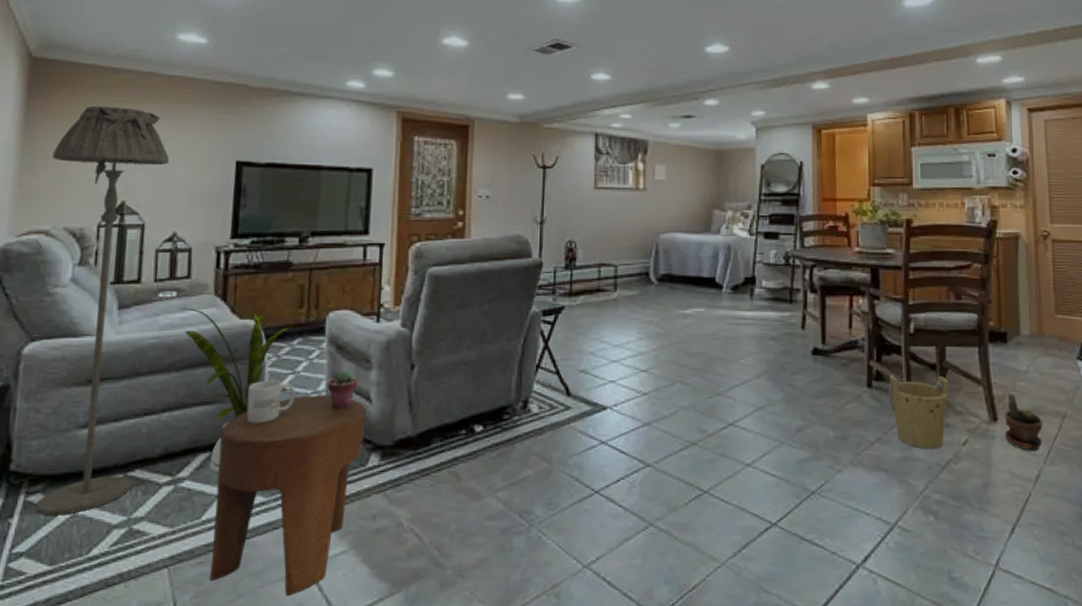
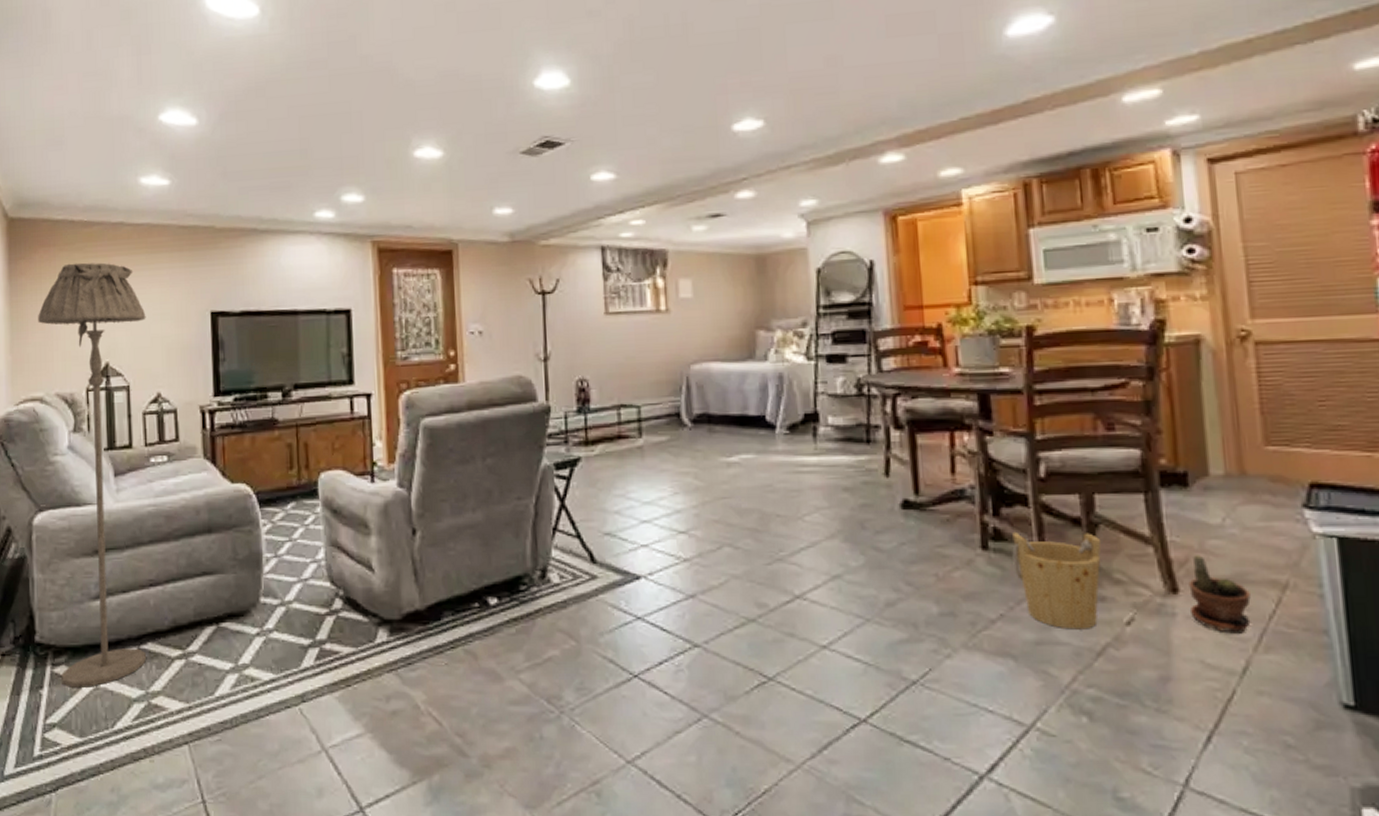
house plant: present [180,308,297,474] -> none [172,473,296,648]
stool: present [209,395,366,595] -> none [224,564,370,778]
mug: present [246,380,296,424] -> none [247,548,295,595]
potted succulent: present [328,370,359,409] -> none [327,536,358,580]

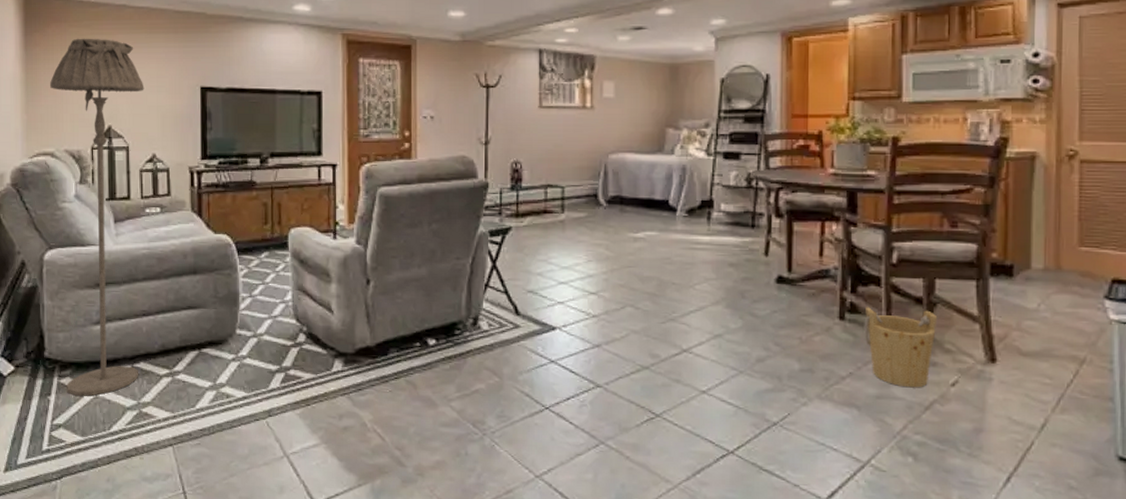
potted plant: present [1188,553,1251,634] -> none [1003,331,1054,397]

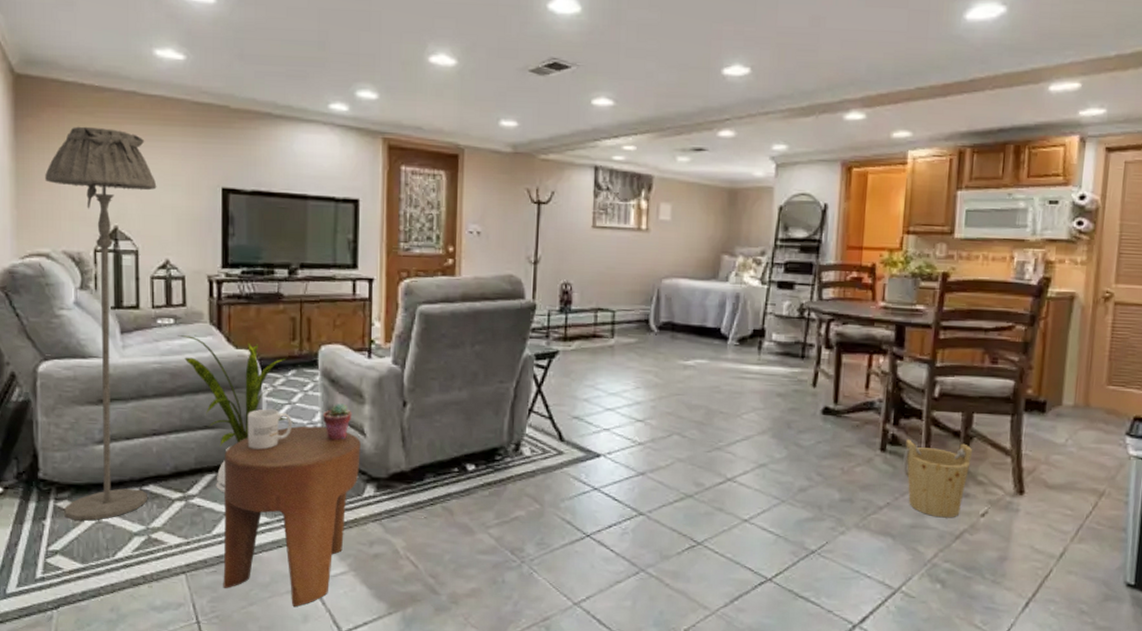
house plant: none [164,223,268,369] -> present [178,335,294,493]
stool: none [206,304,329,478] -> present [223,425,361,606]
mug: none [226,289,266,328] -> present [247,409,293,450]
potted succulent: none [294,282,320,318] -> present [323,403,352,441]

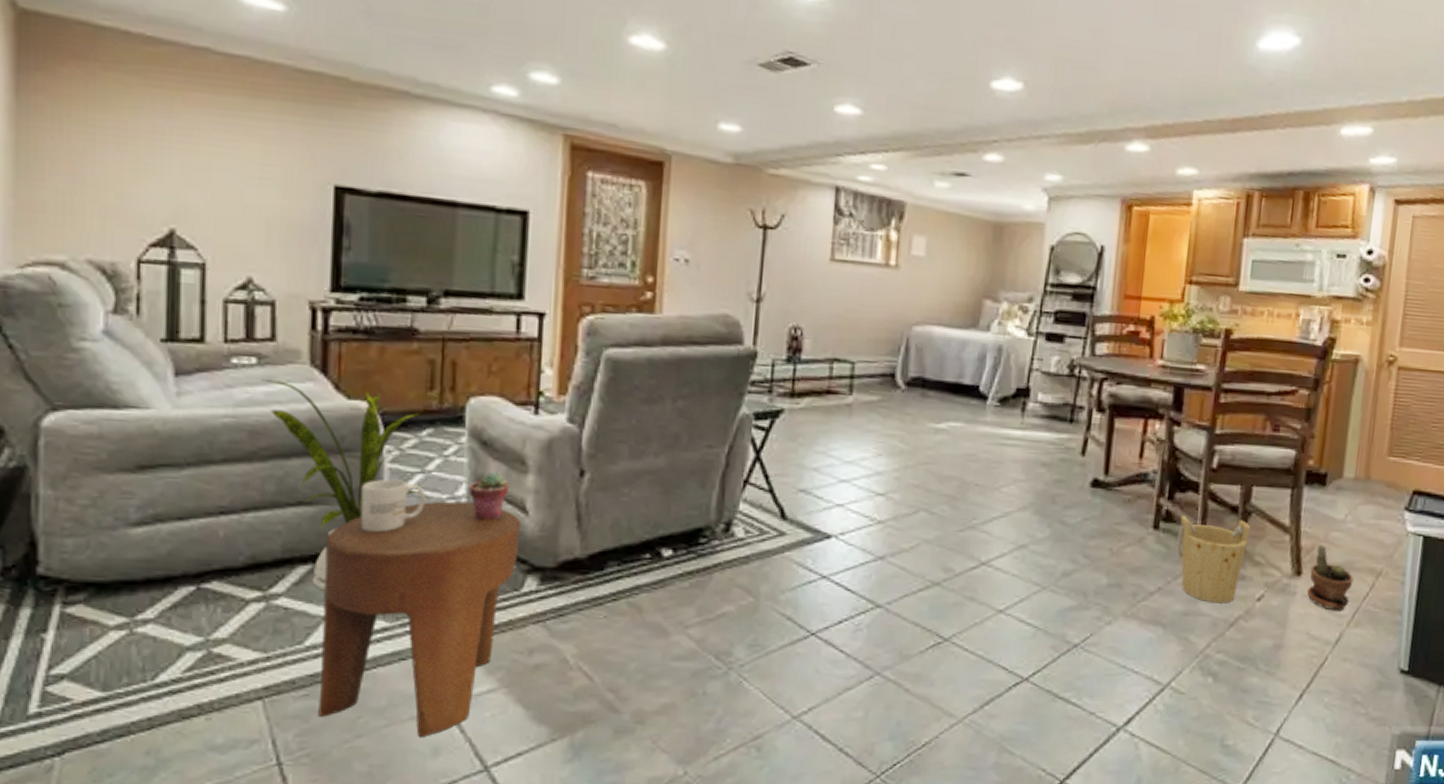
floor lamp: present [45,126,157,521] -> none [62,89,237,632]
potted plant: none [1029,465,1076,528] -> present [1306,543,1354,611]

